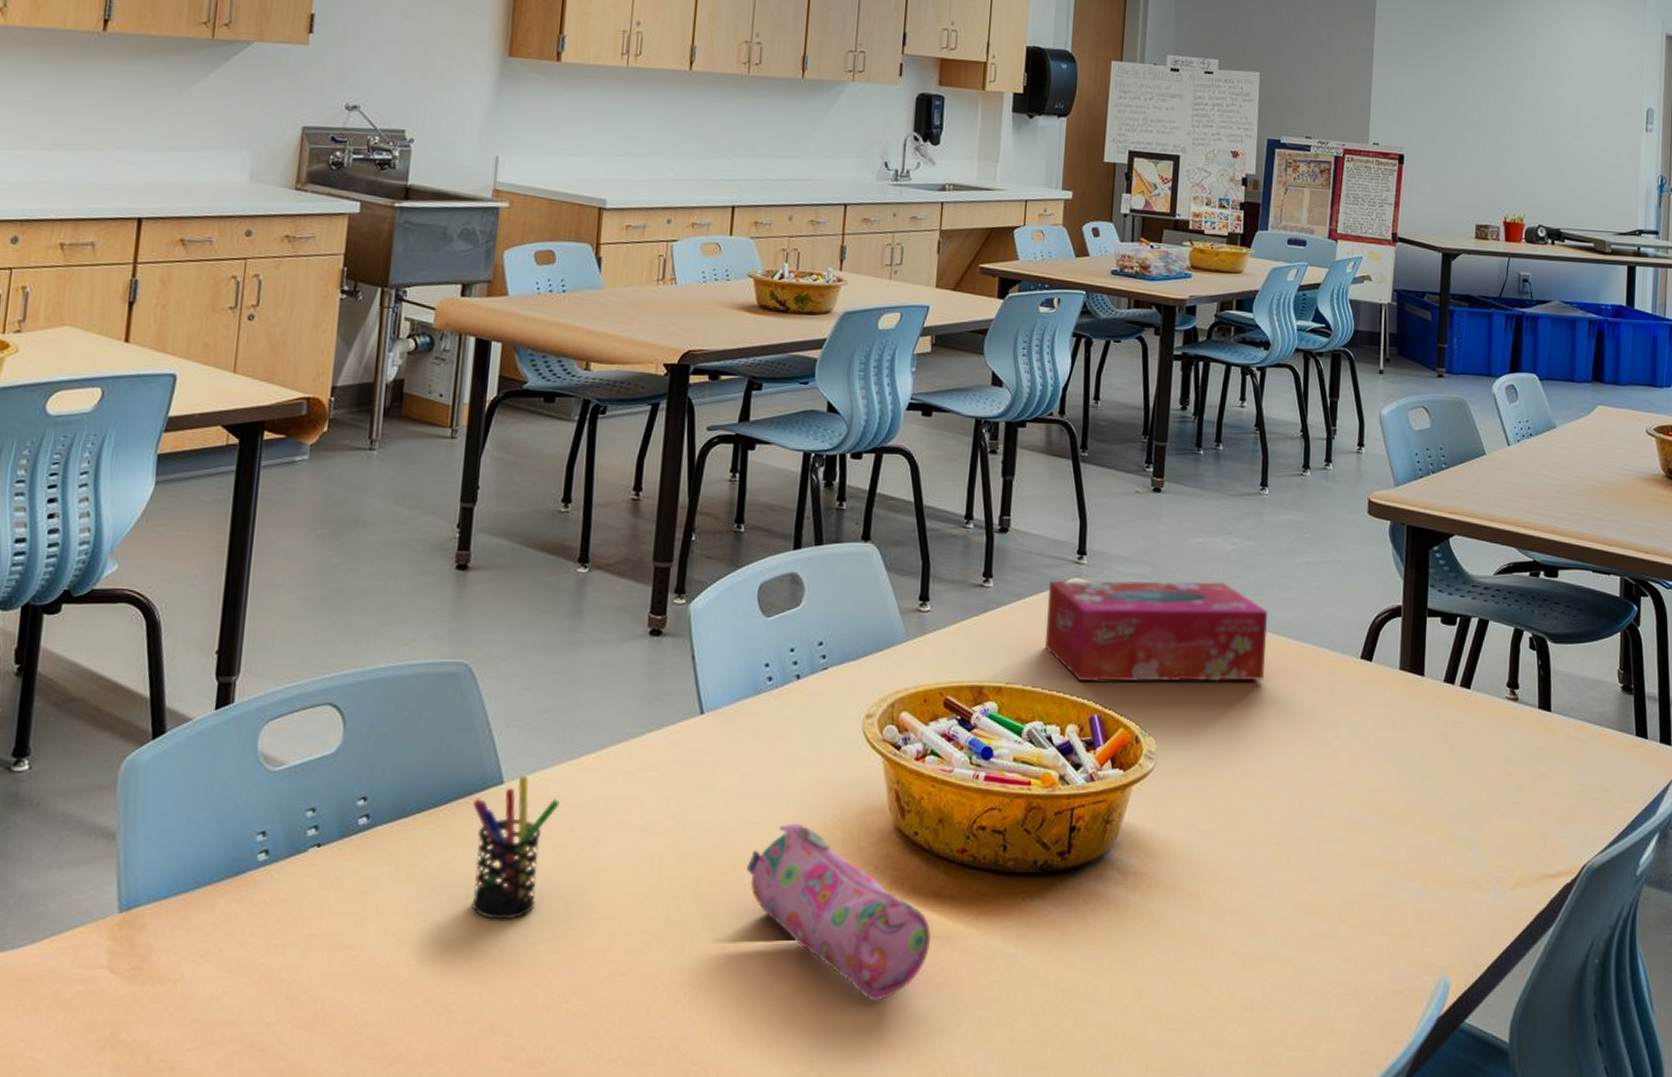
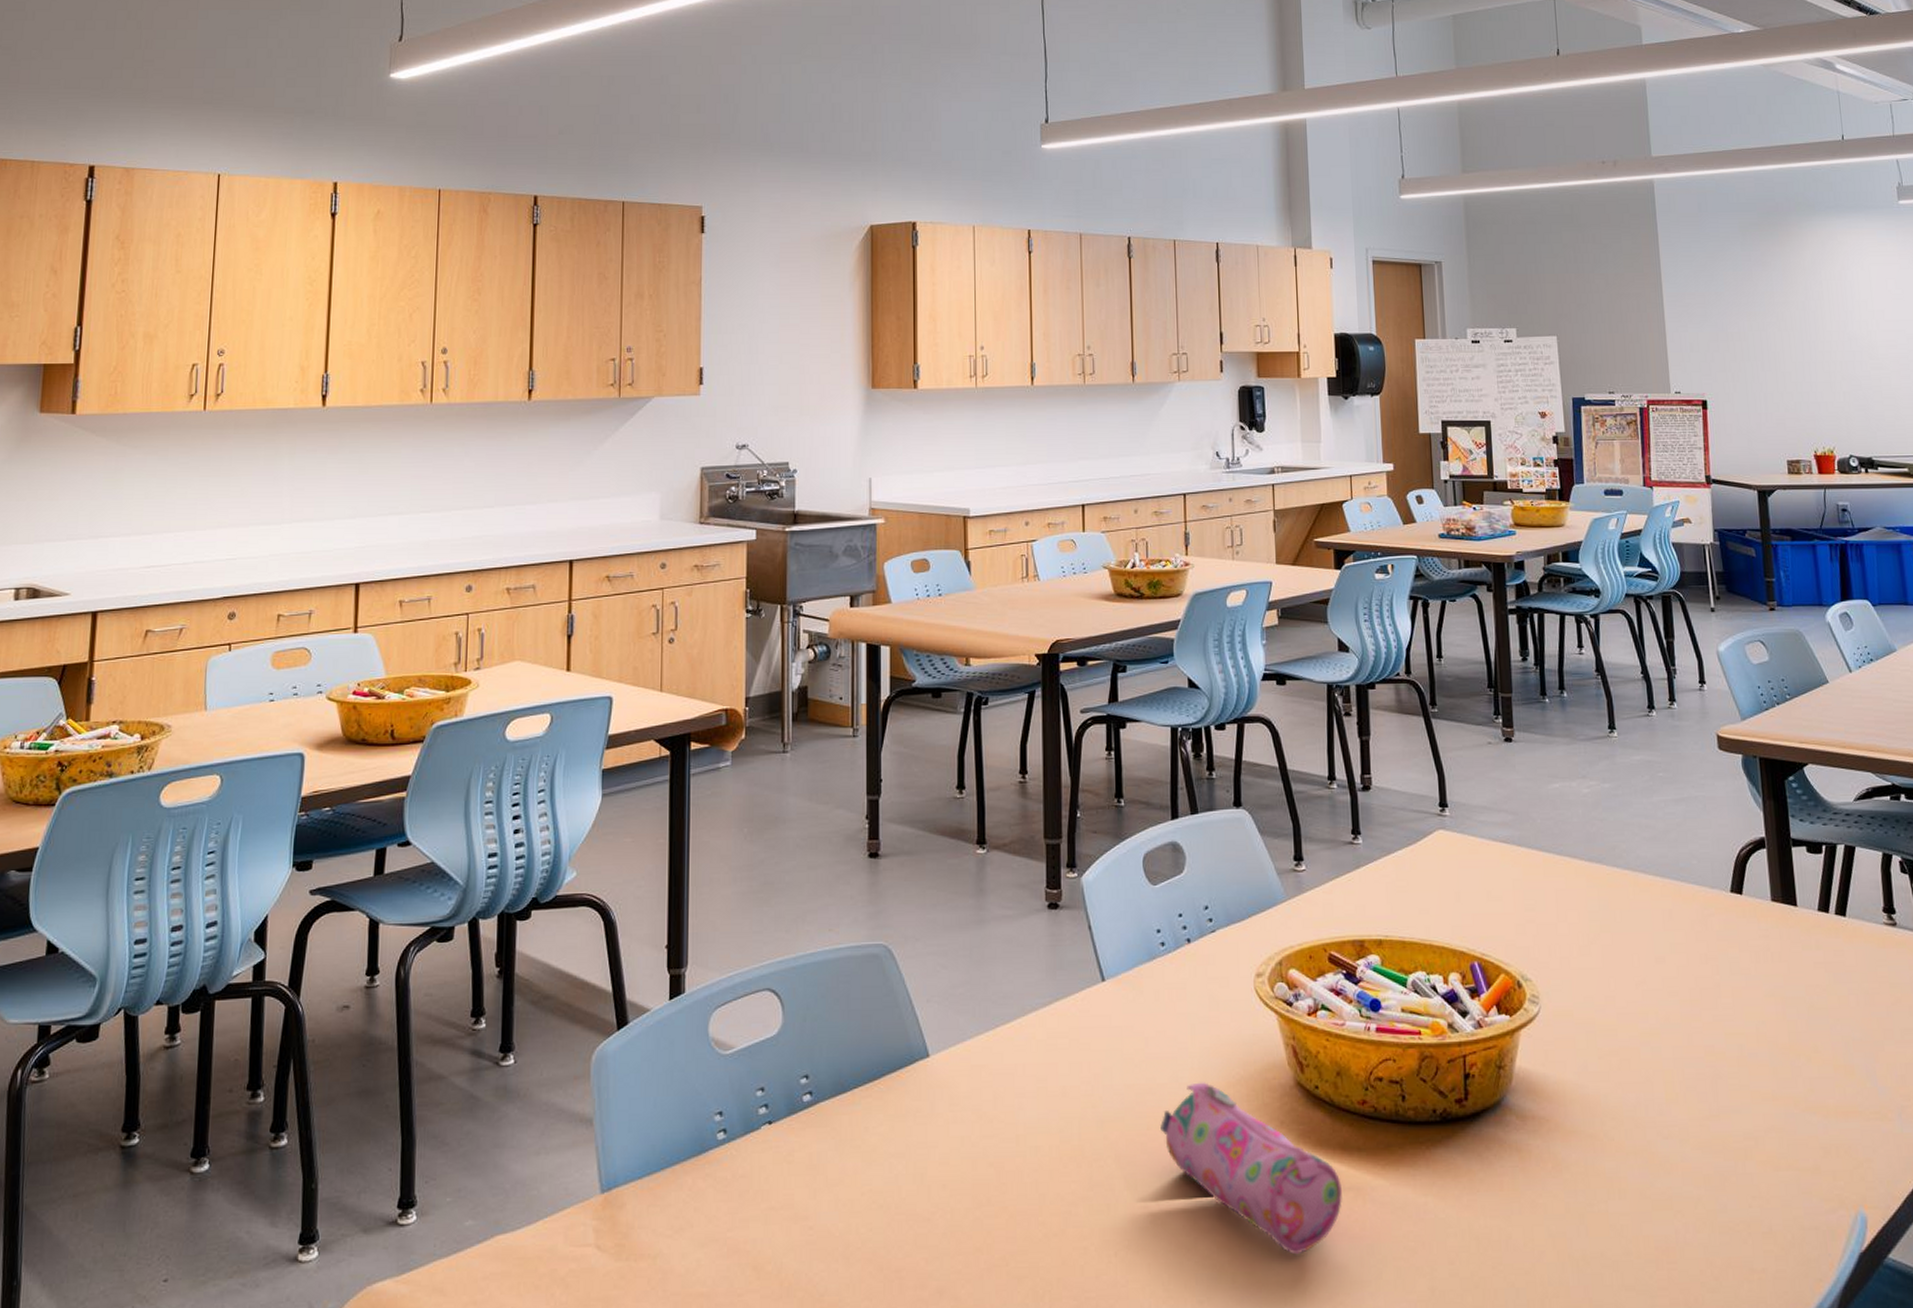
pen holder: present [471,775,560,920] -> none [904,1048,982,1187]
tissue box: present [1045,580,1269,682] -> none [1416,825,1636,931]

